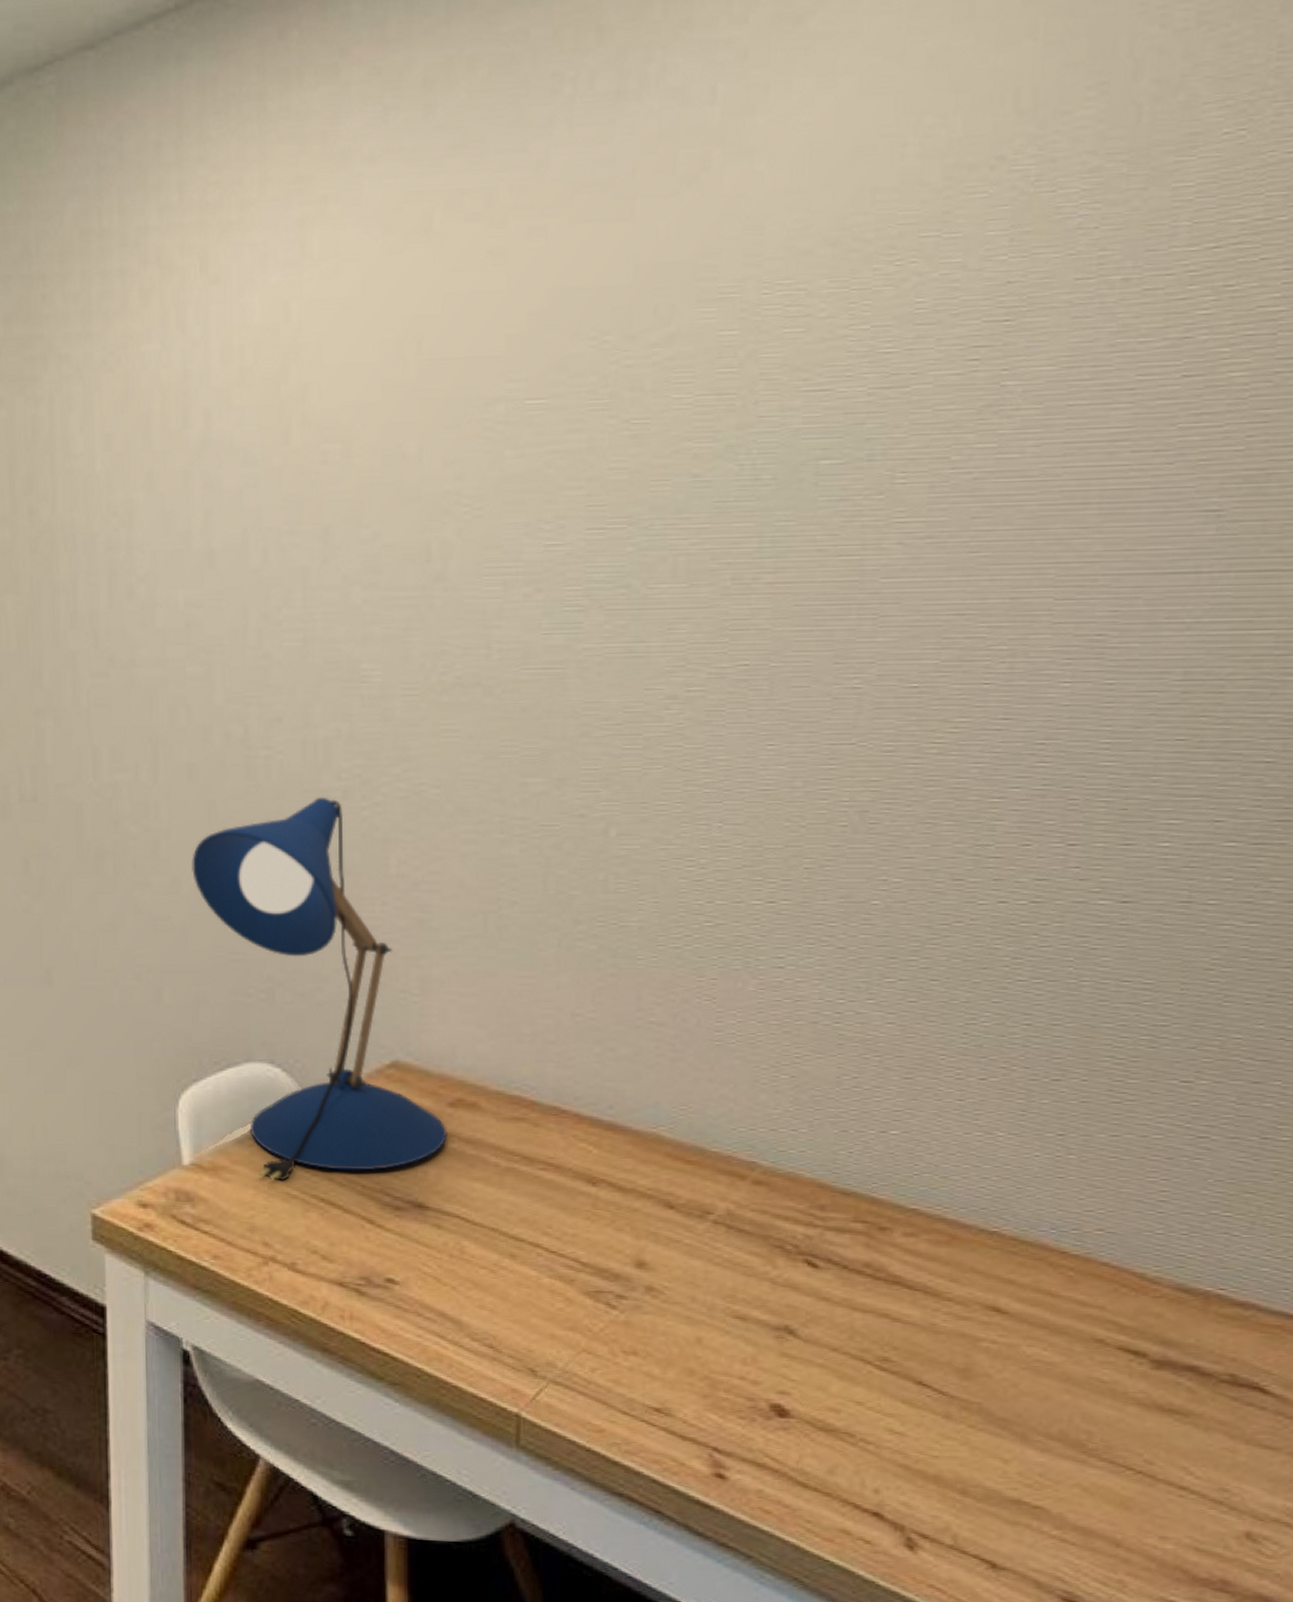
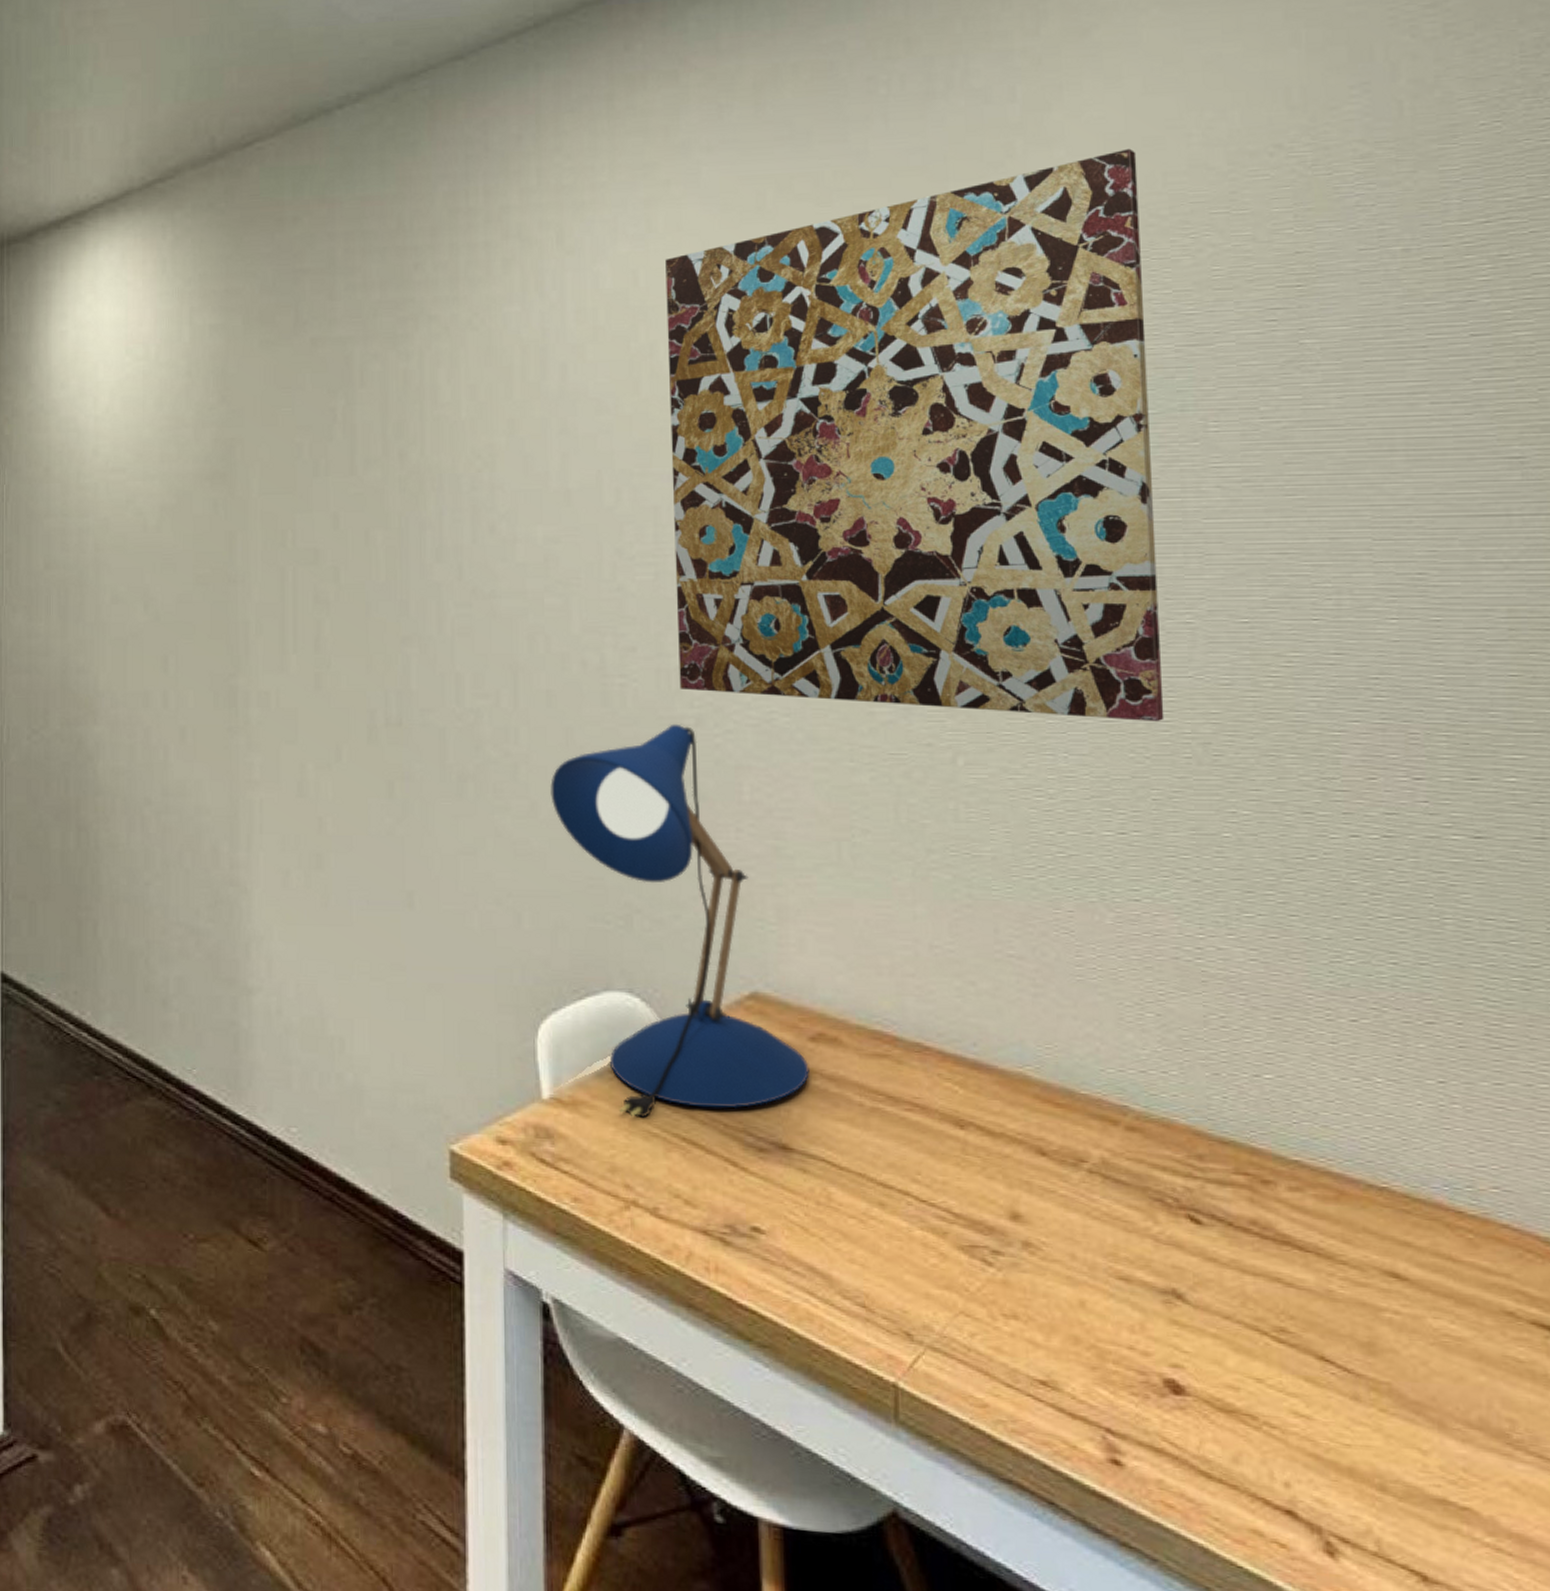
wall art: none [320,160,845,791] -> present [665,148,1164,722]

